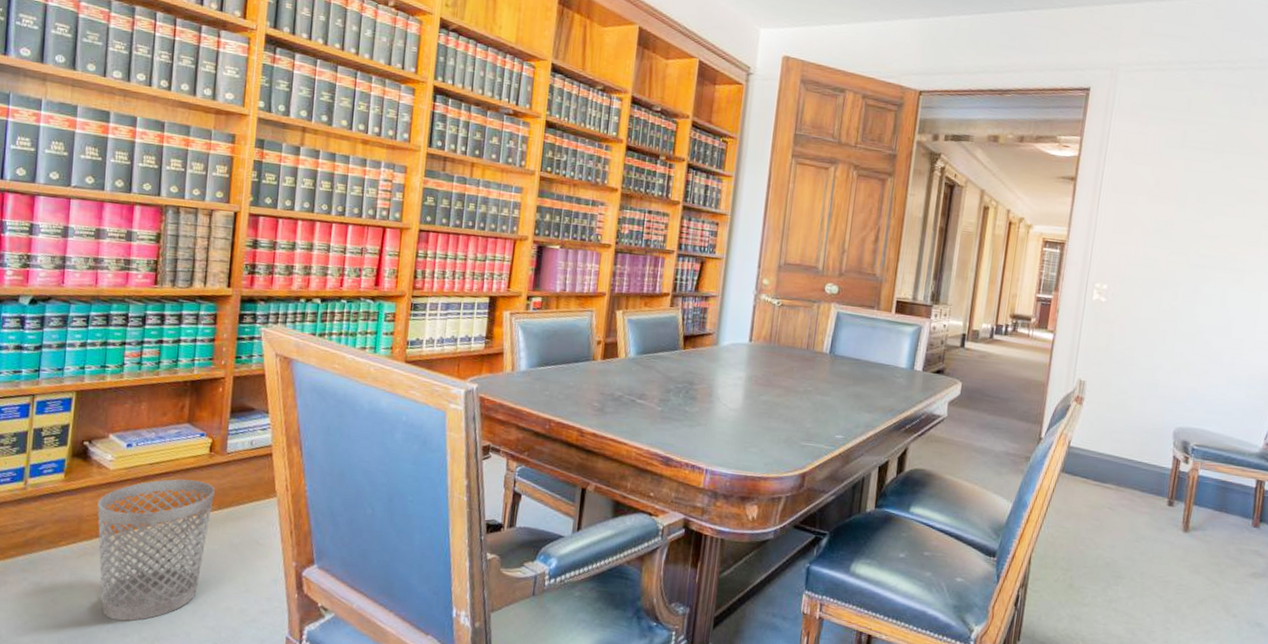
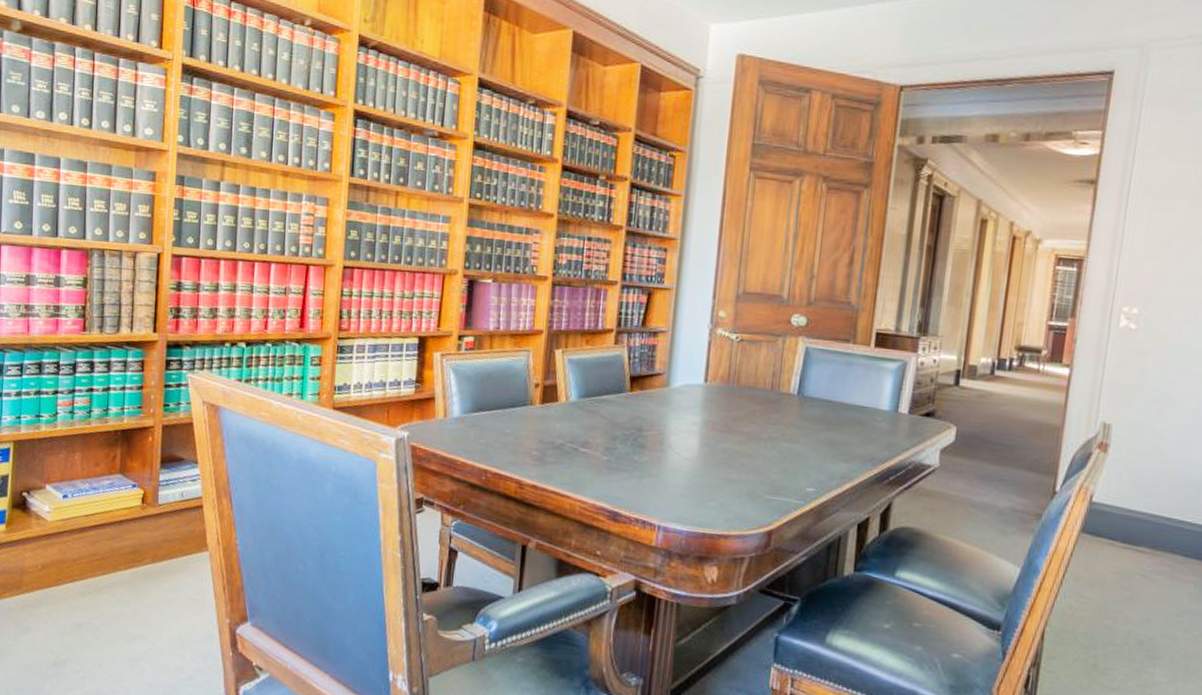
wastebasket: present [97,479,215,621] -> none [37,531,148,675]

